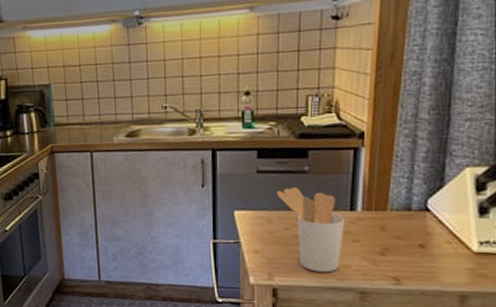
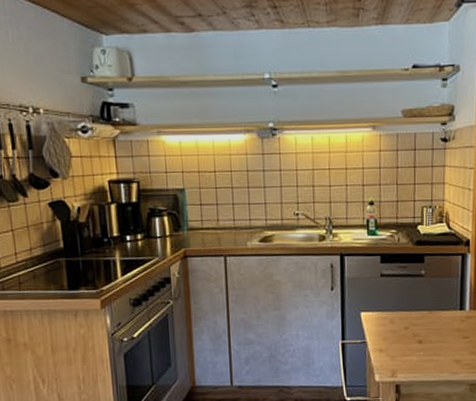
utensil holder: present [276,187,344,273] -> none [397,290,456,368]

